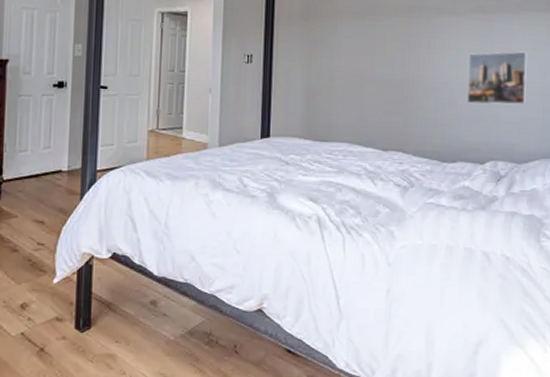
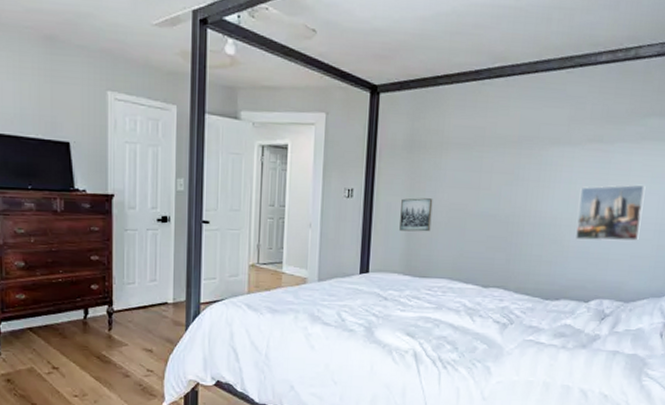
wall art: none [299,63,331,97] -> present [399,198,433,232]

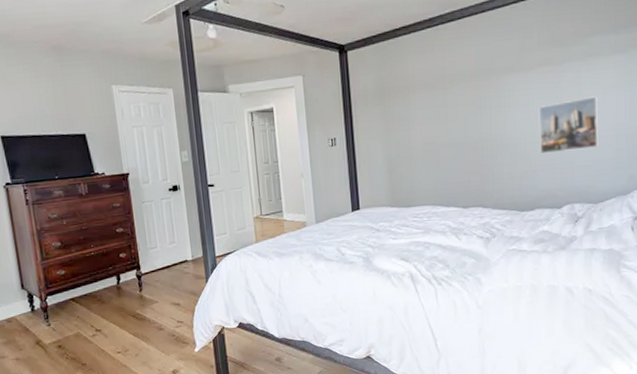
wall art: present [399,198,433,232] -> none [380,136,409,169]

